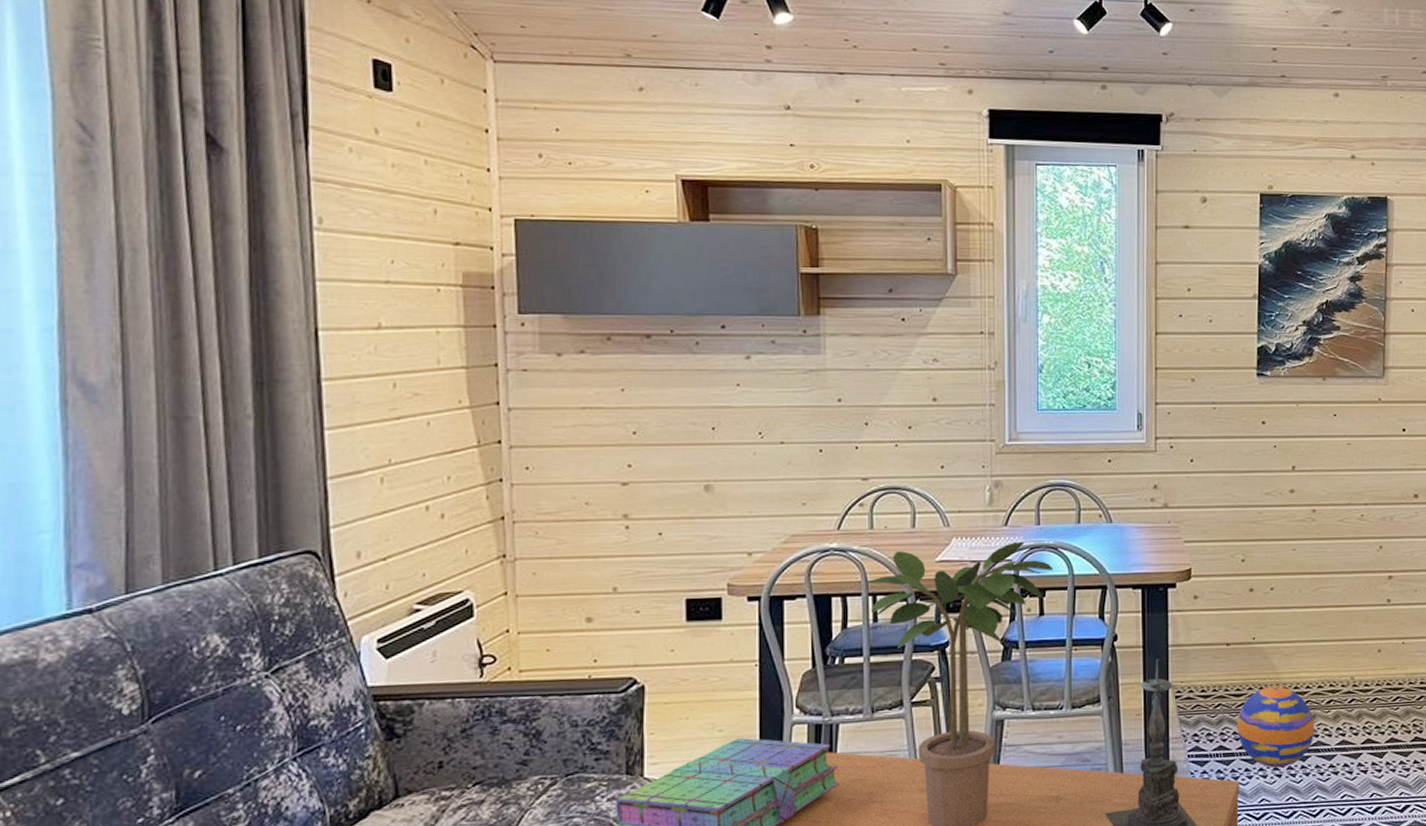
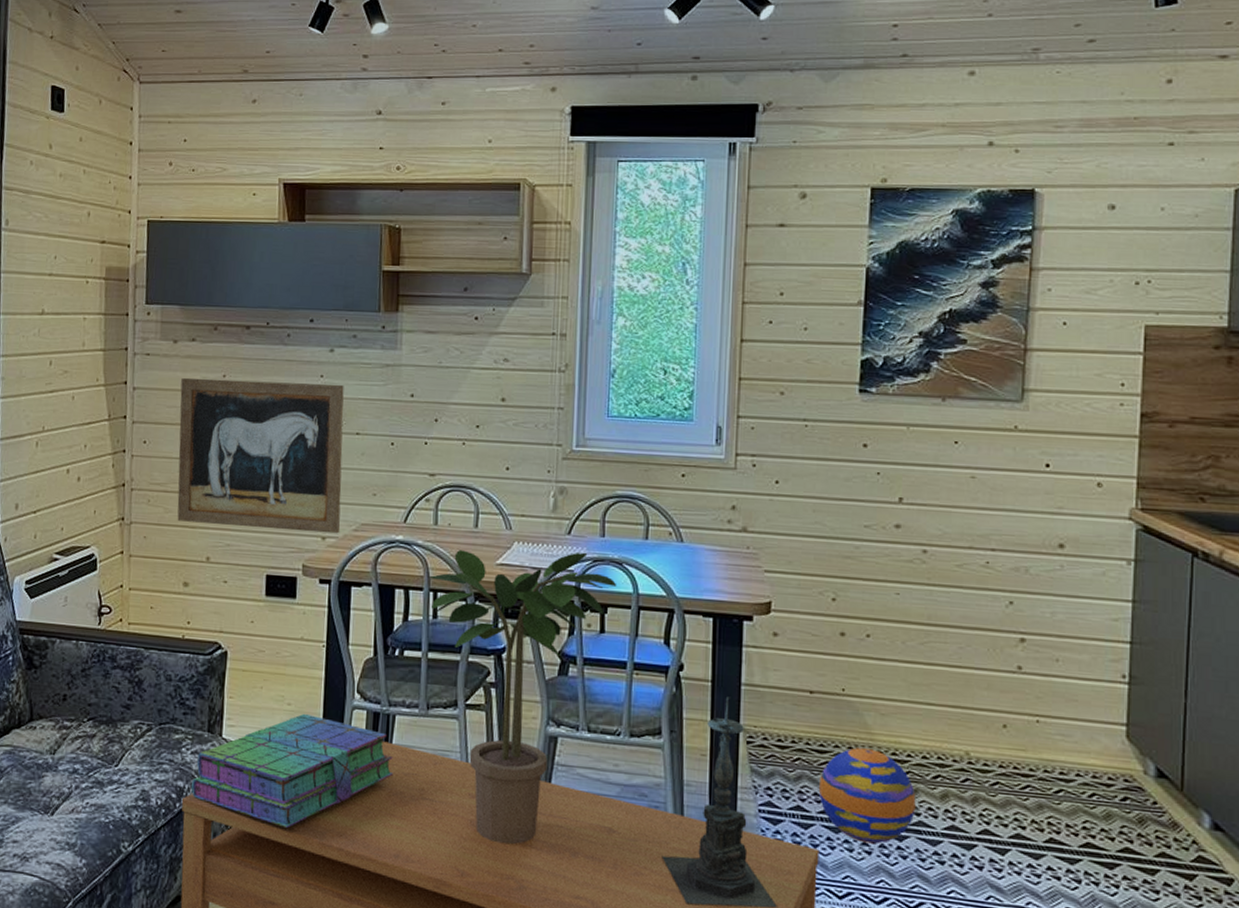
wall art: none [569,392,768,552] -> present [177,378,344,534]

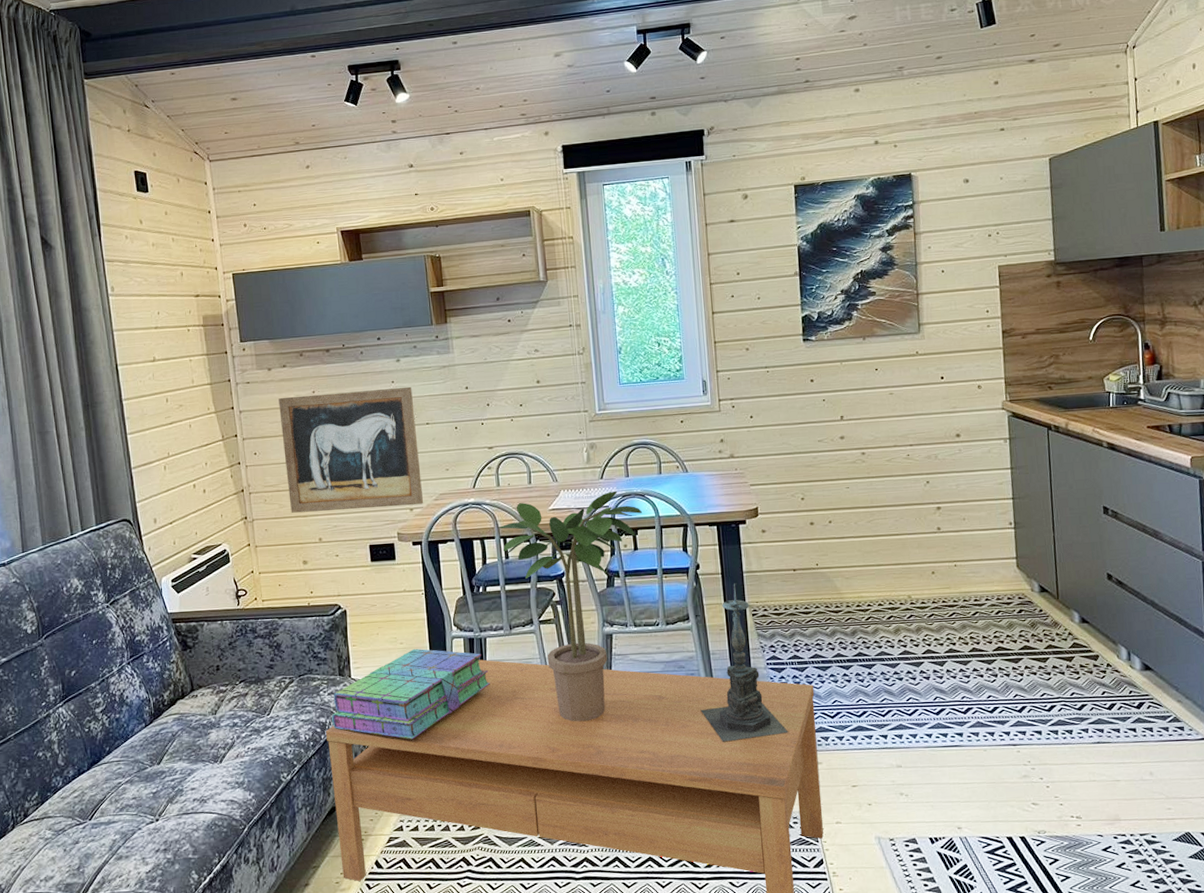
ball: present [818,747,916,844] -> none [807,605,878,675]

